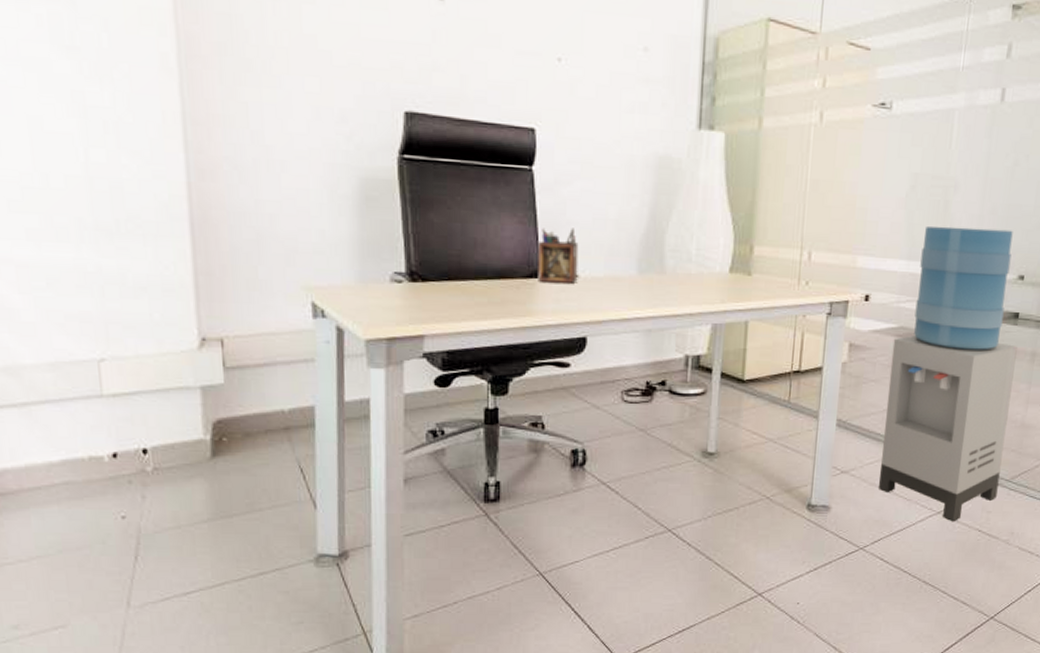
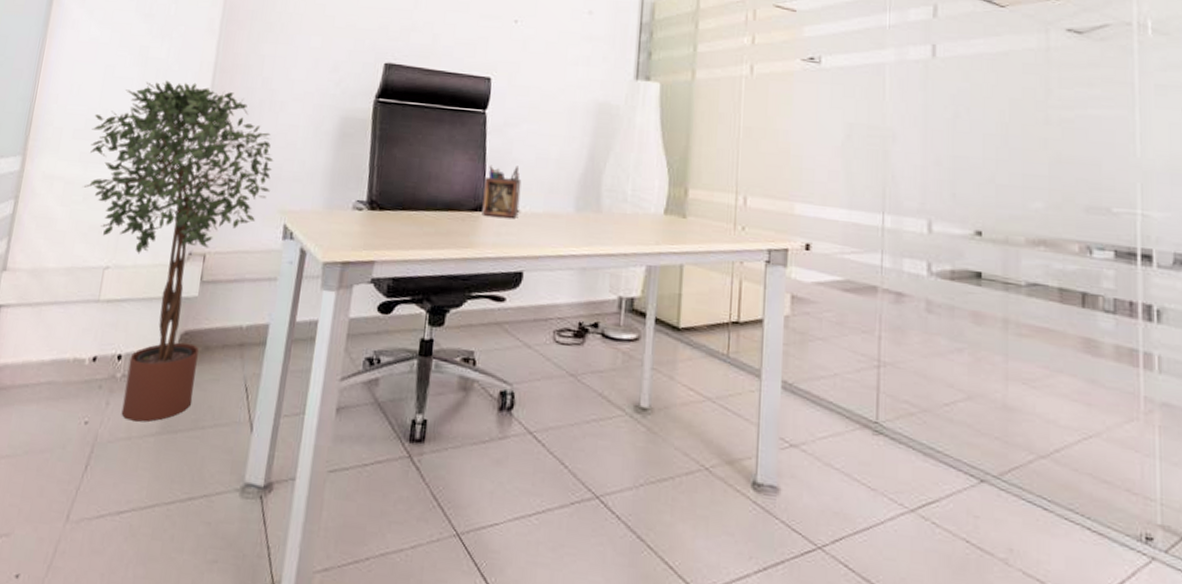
potted tree: none [31,135,287,511] -> present [83,80,274,422]
water cooler: present [879,225,1017,522] -> none [836,175,985,526]

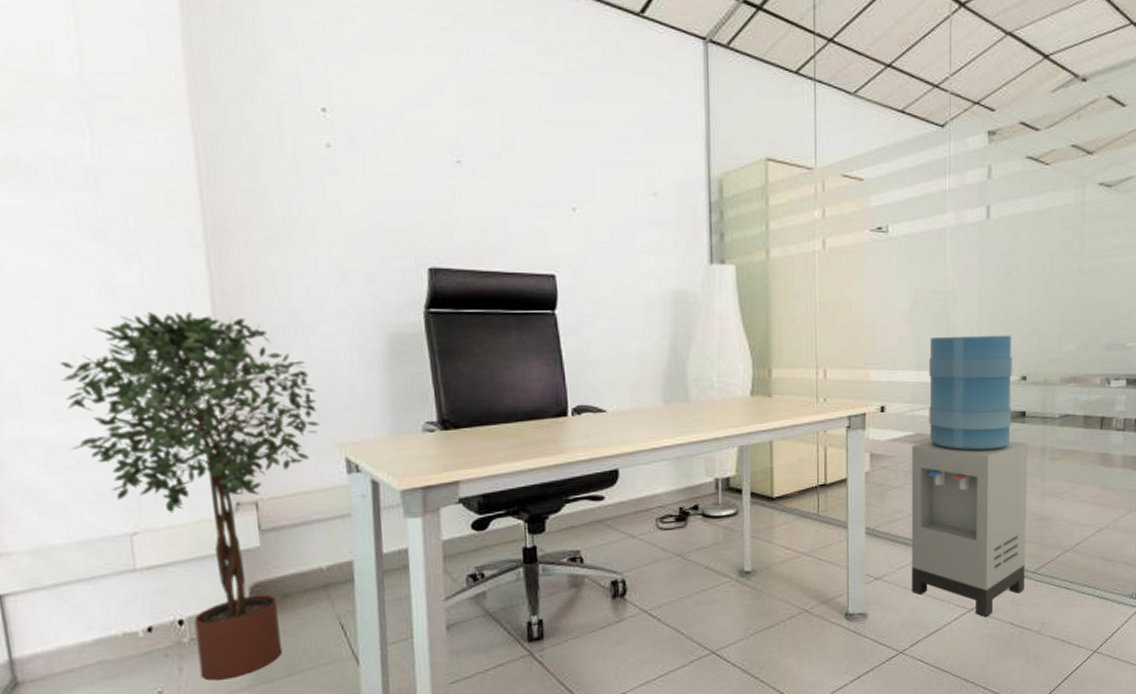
desk organizer: present [482,165,522,218] -> none [565,365,606,420]
water cooler: none [836,175,985,526] -> present [911,335,1028,618]

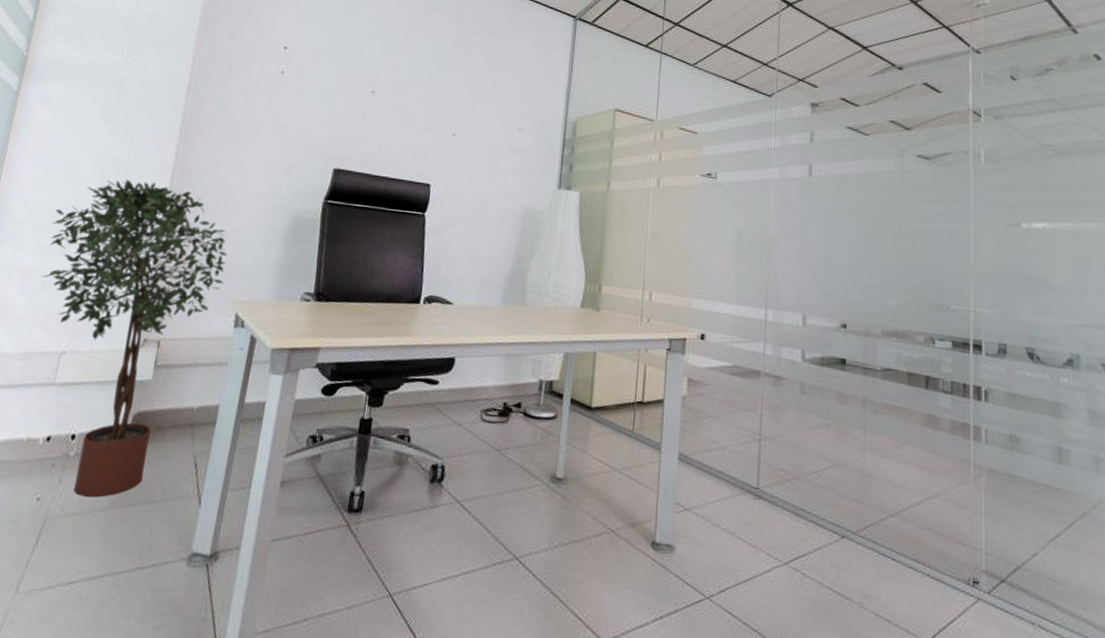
water cooler: present [911,335,1028,618] -> none [723,275,848,576]

